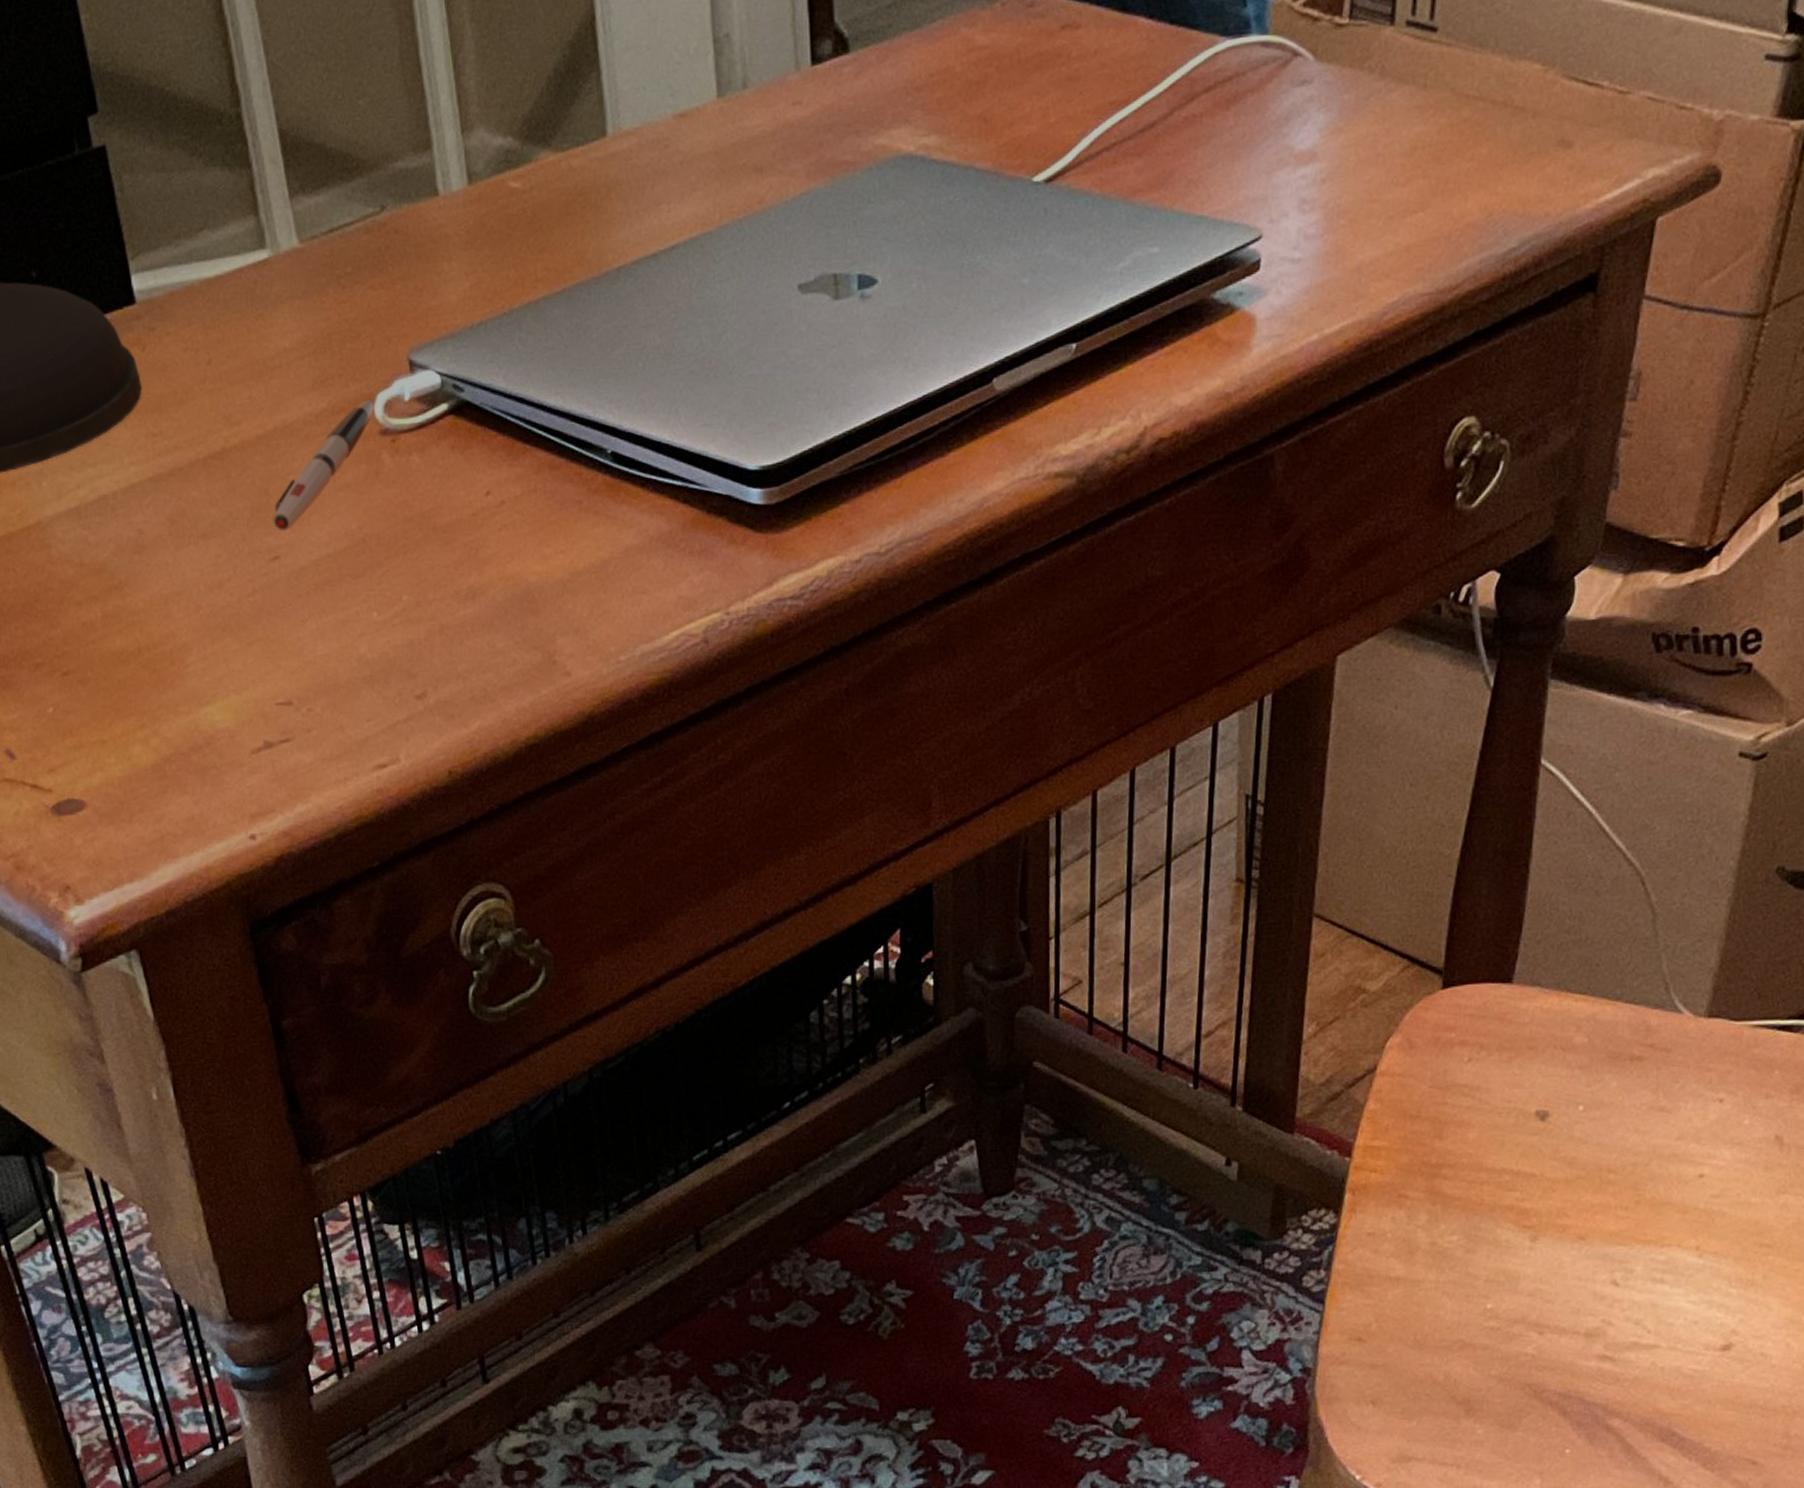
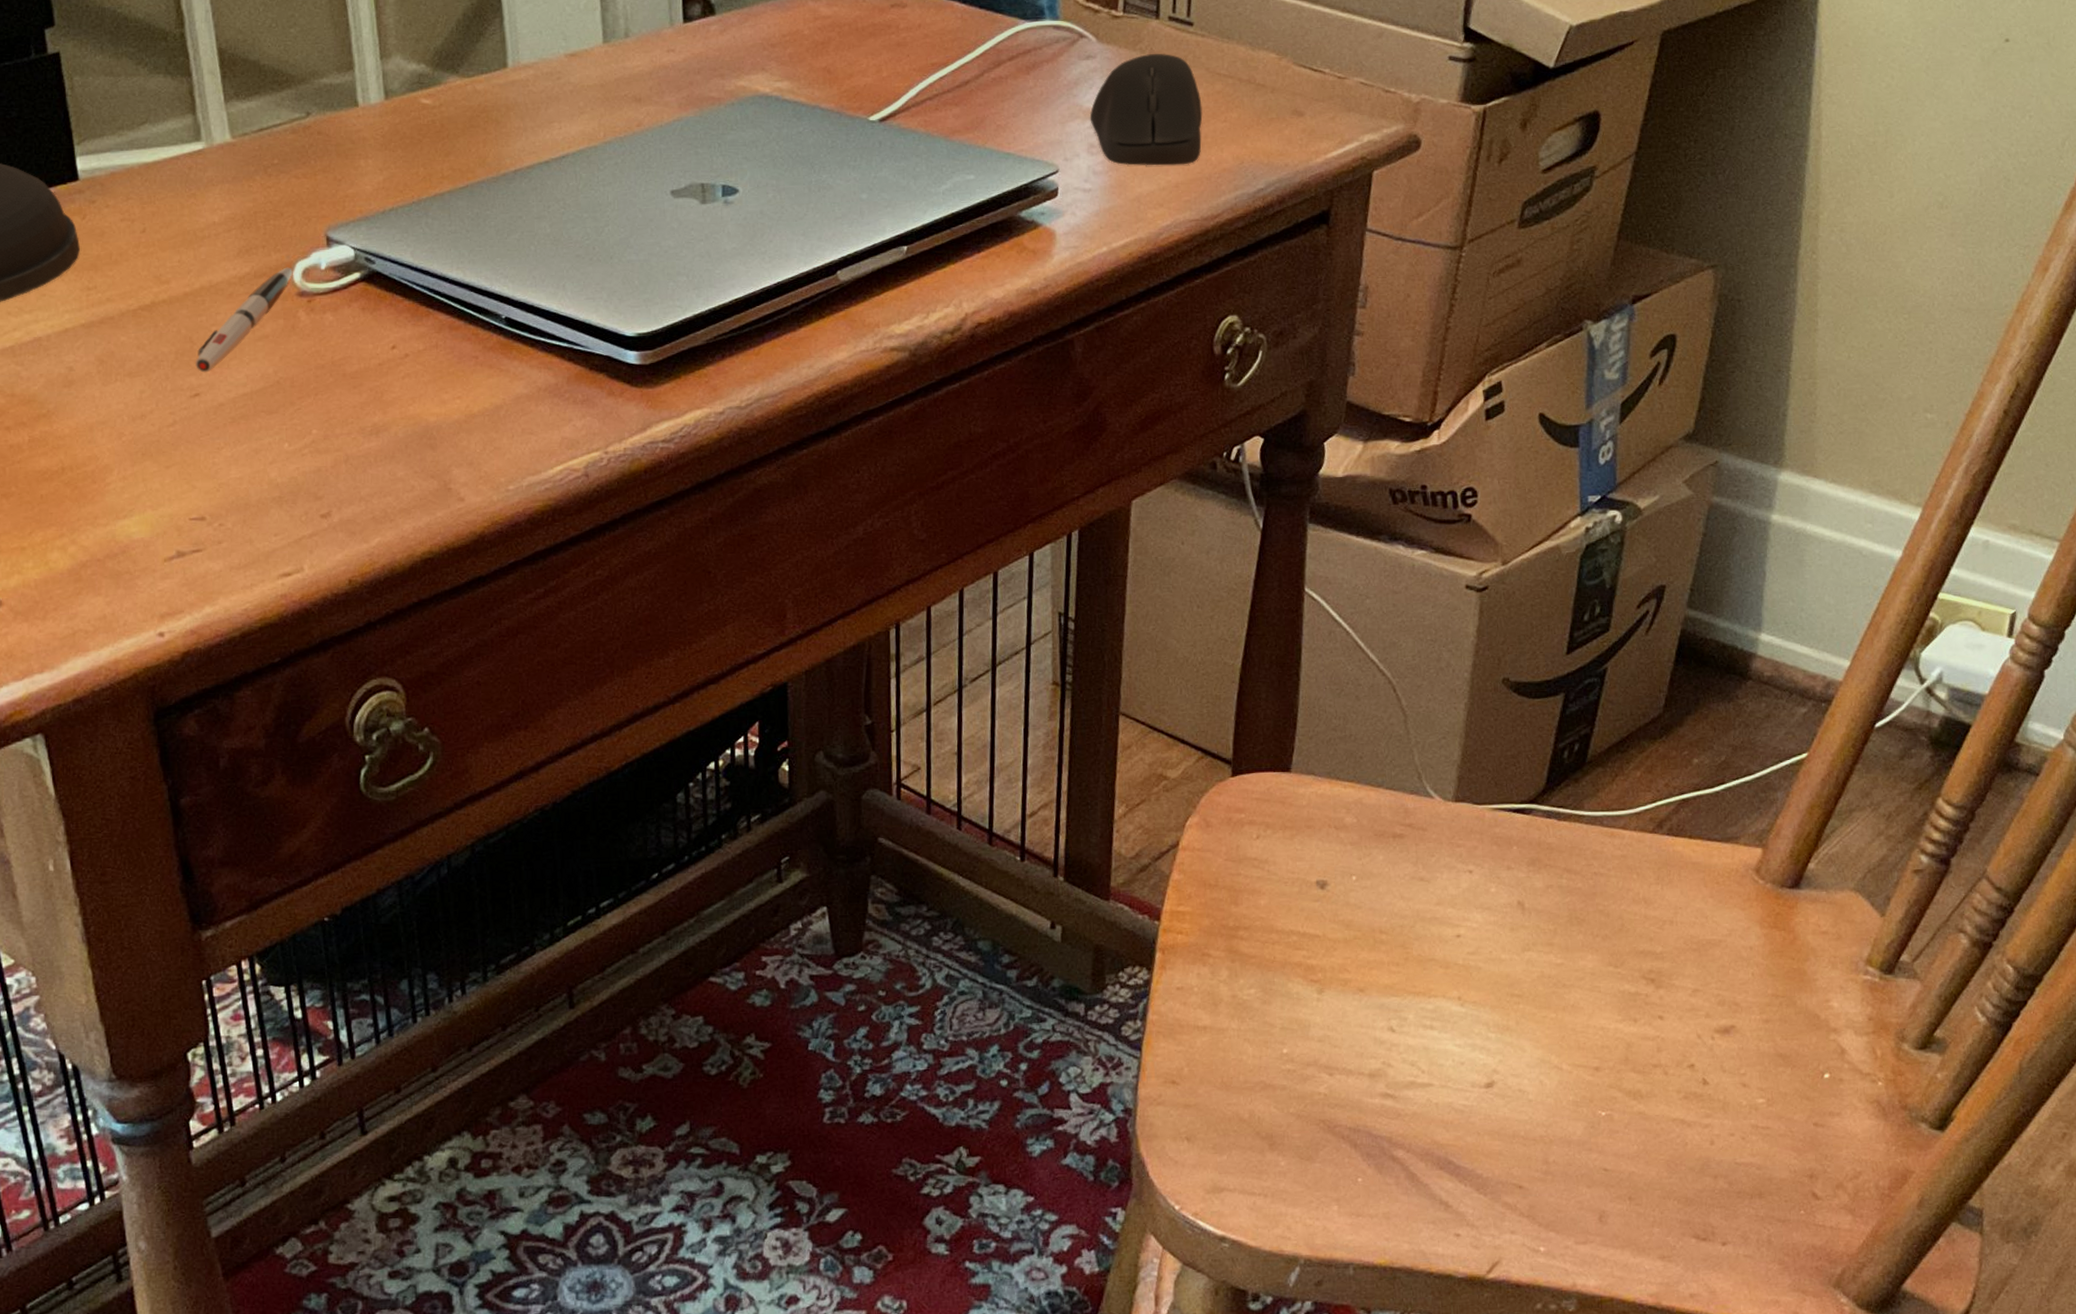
computer mouse: none [1302,72,1444,225] -> present [1089,54,1203,166]

